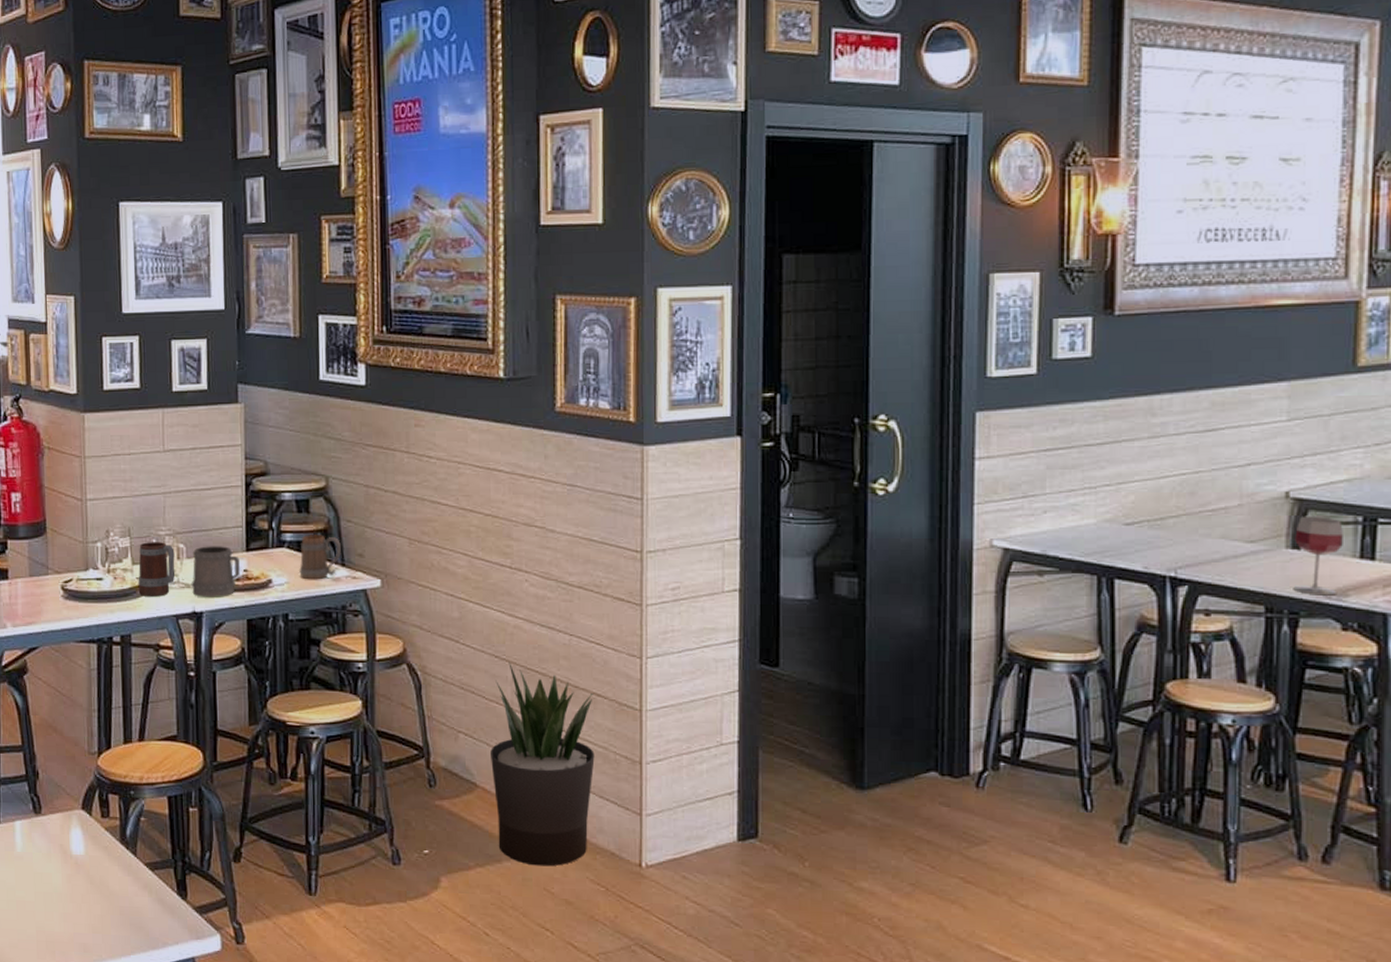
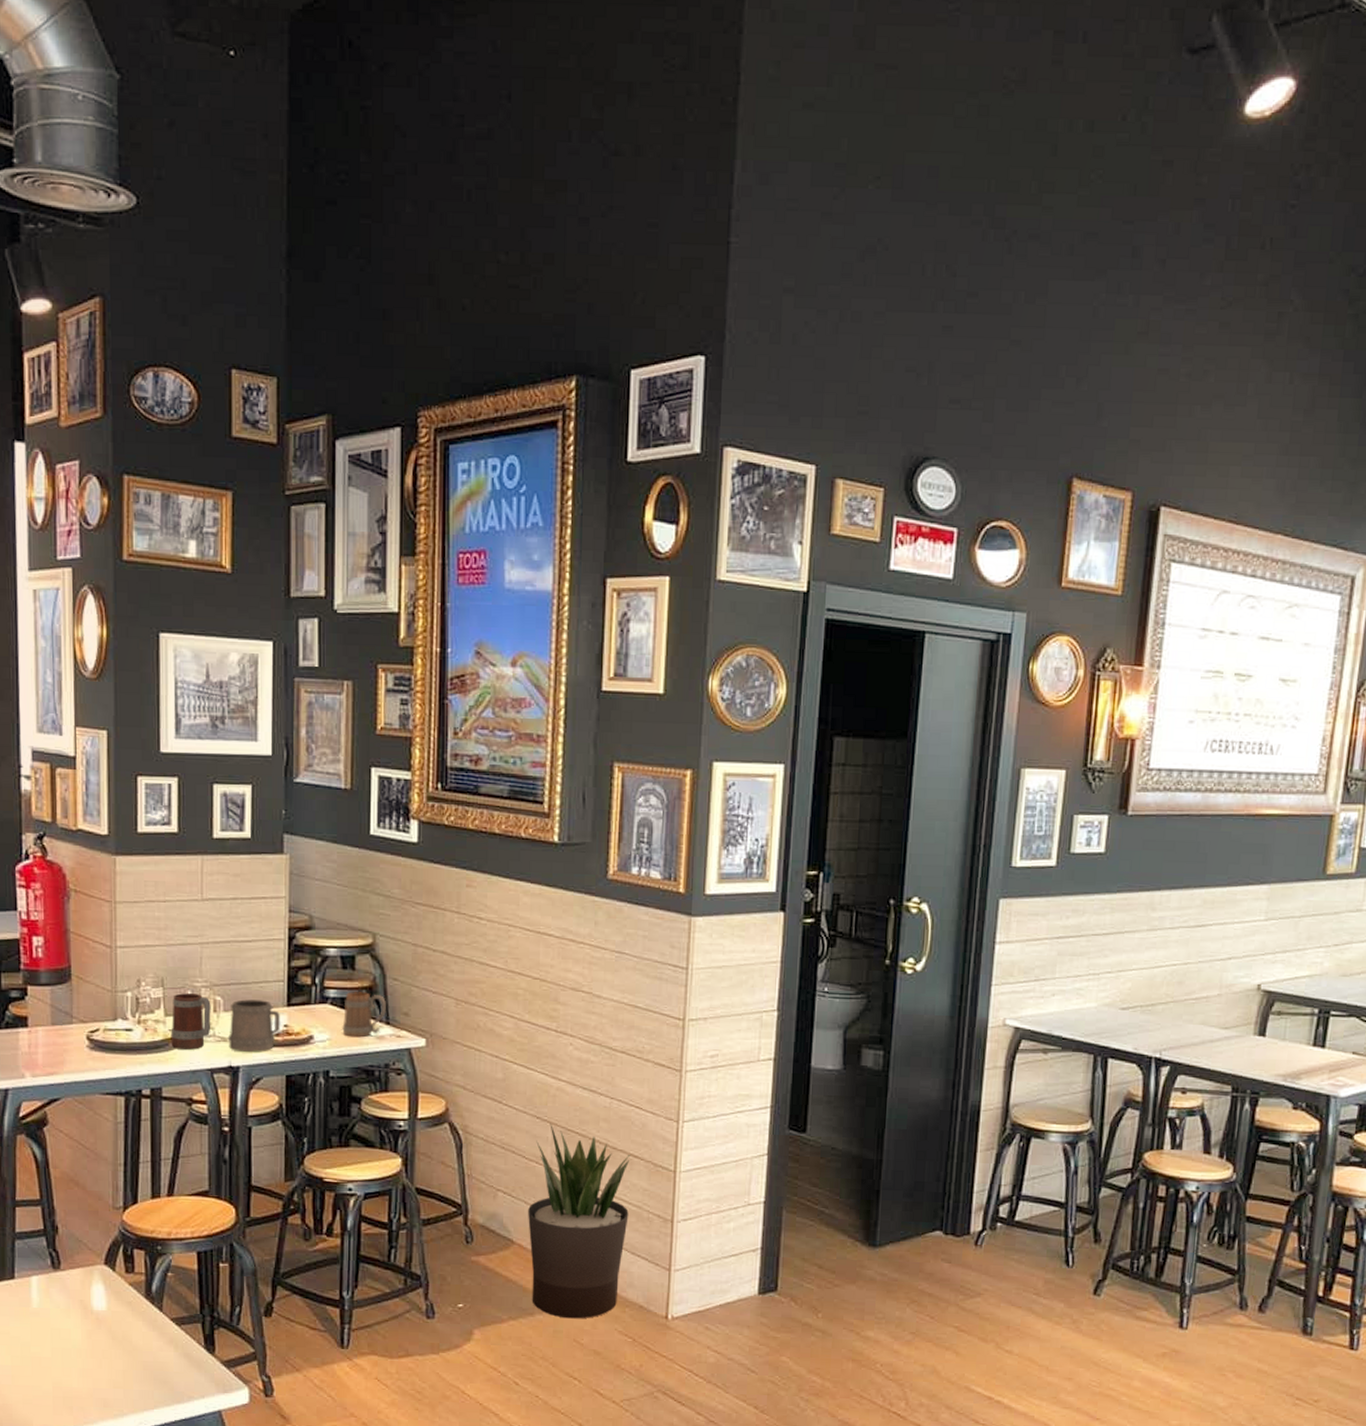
wineglass: present [1293,516,1343,596] -> none [1256,1006,1302,1078]

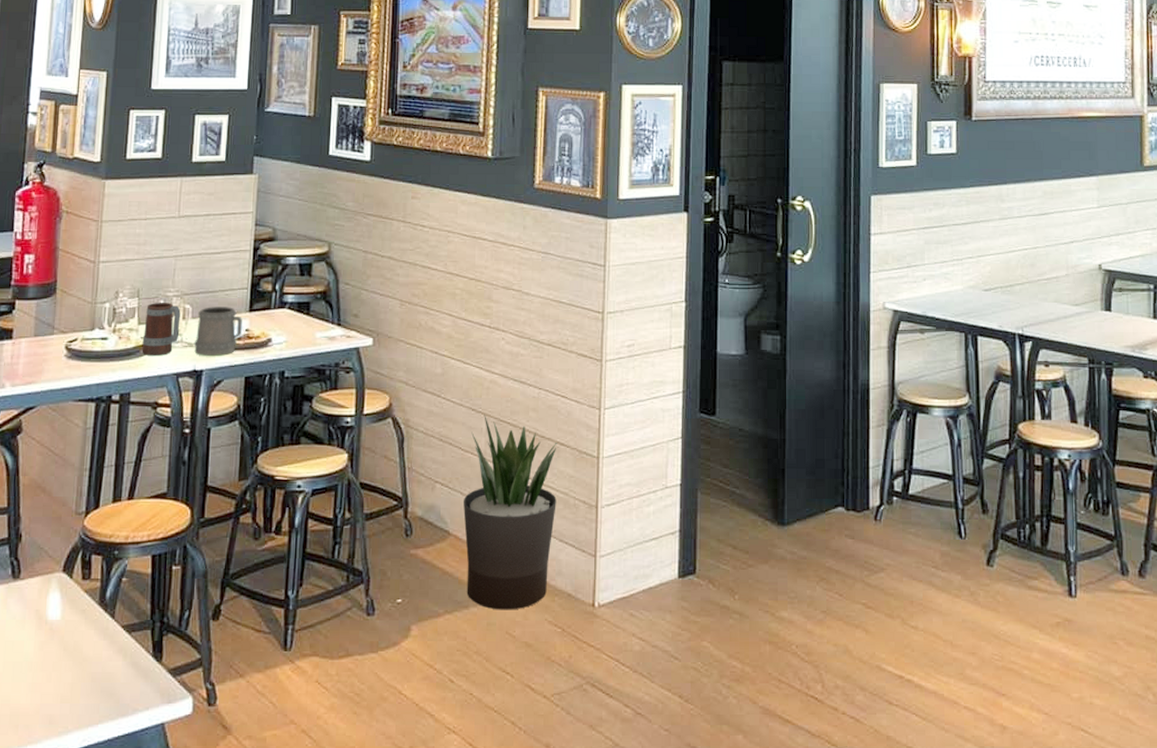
beer mug: present [342,991,386,1038] -> none [298,296,338,339]

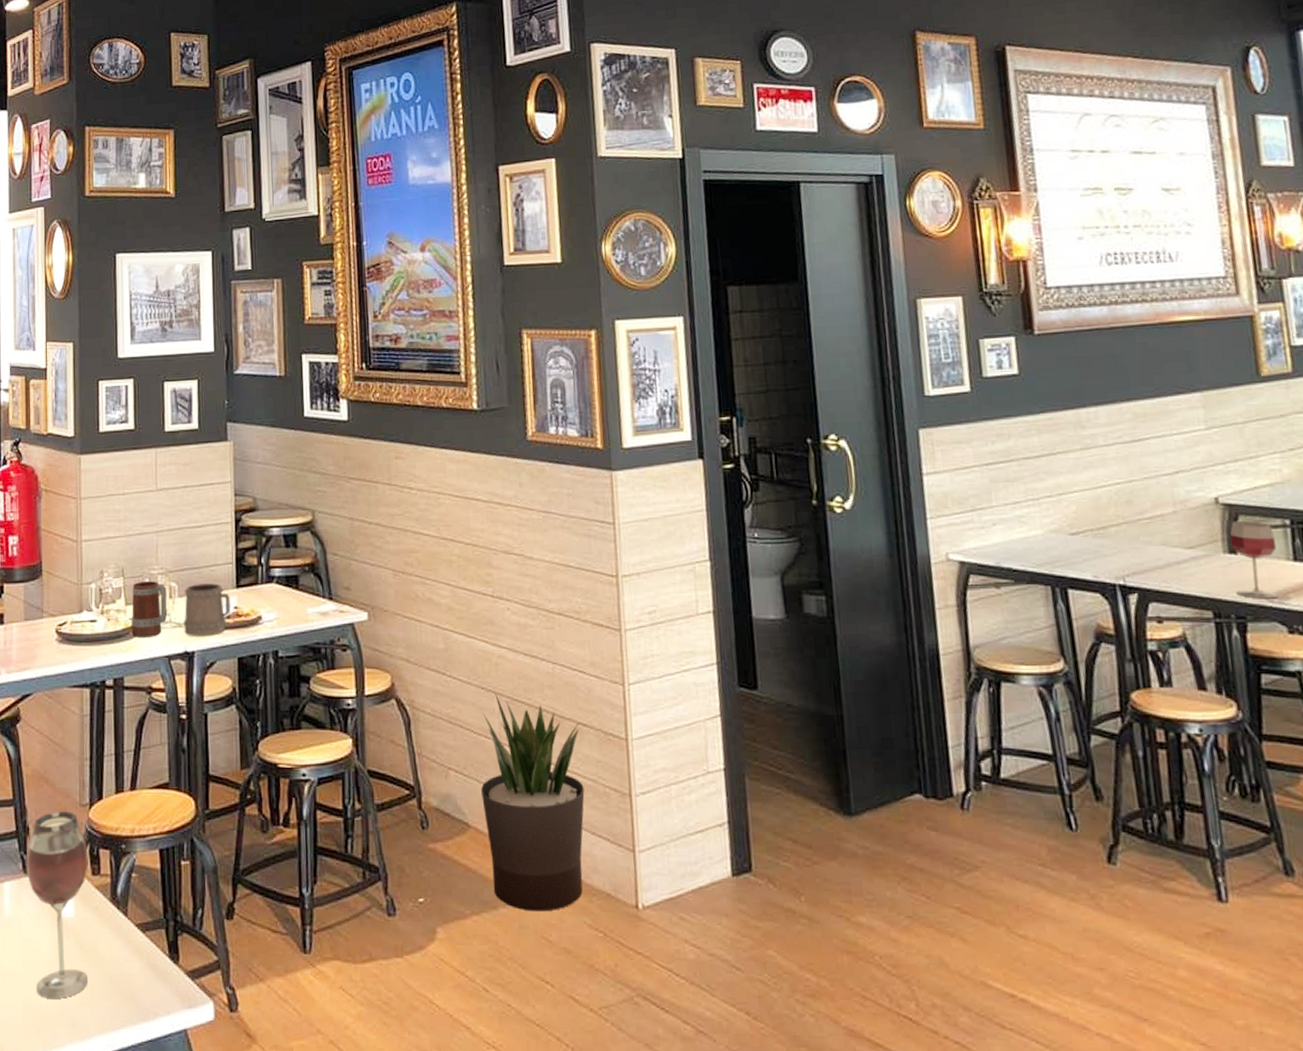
wineglass: none [15,519,80,697] -> present [26,812,89,999]
wineglass: none [1107,284,1141,349] -> present [1230,520,1279,599]

